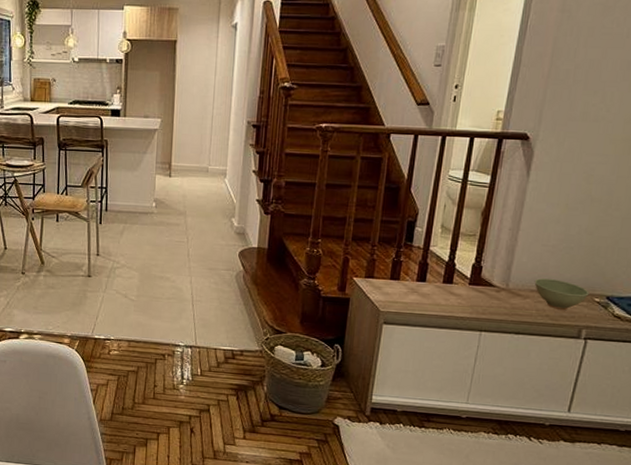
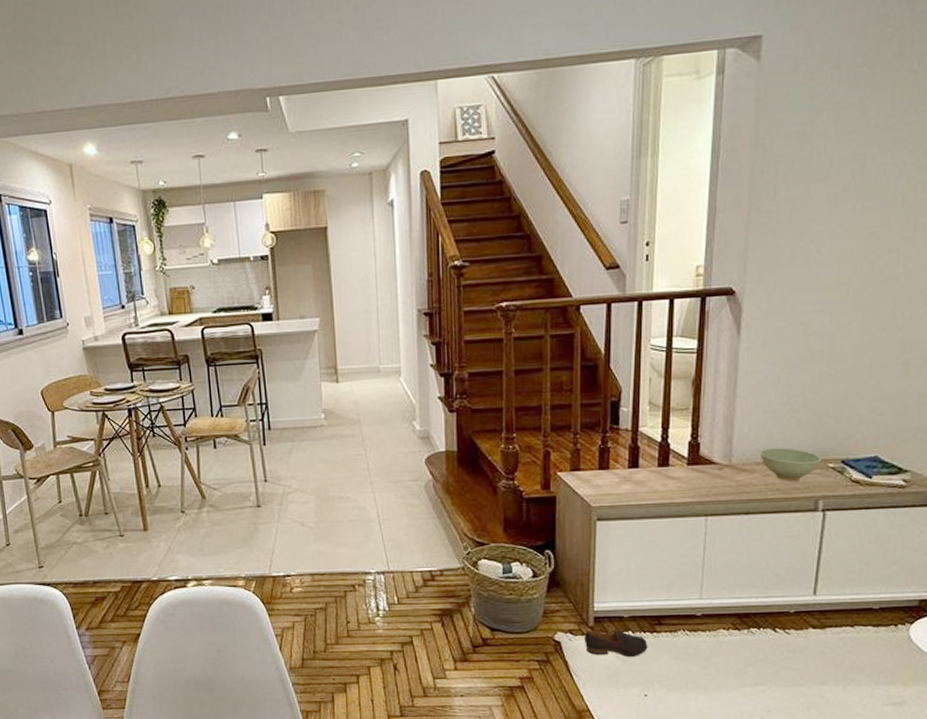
shoe: none [359,419,416,447] -> present [583,630,648,657]

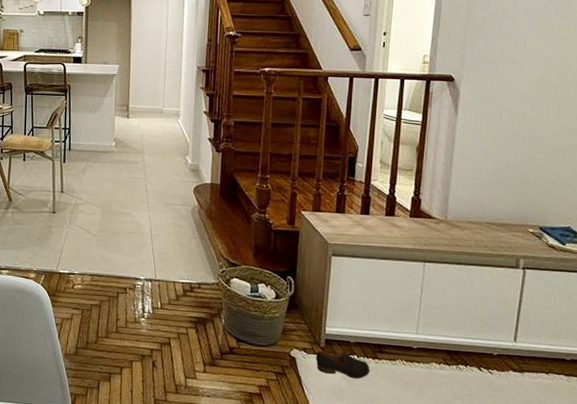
bowl: present [759,448,822,482] -> none [470,210,523,241]

